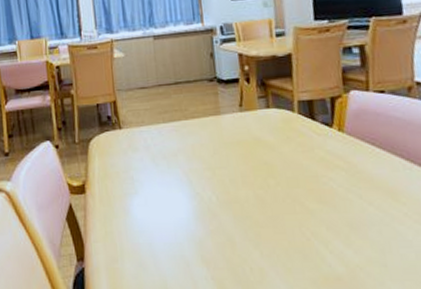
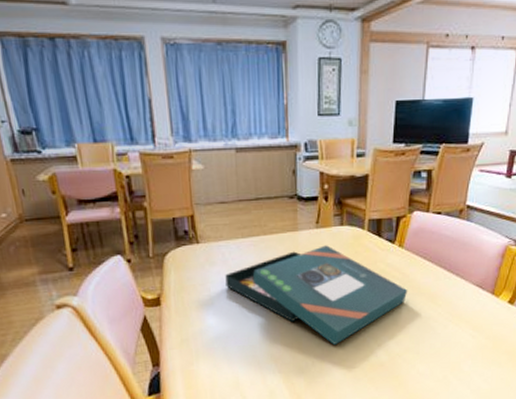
board game: none [148,130,359,248] -> present [225,245,408,345]

